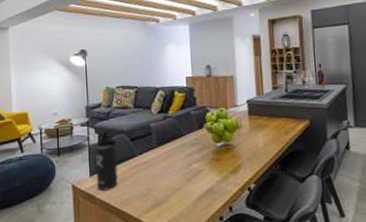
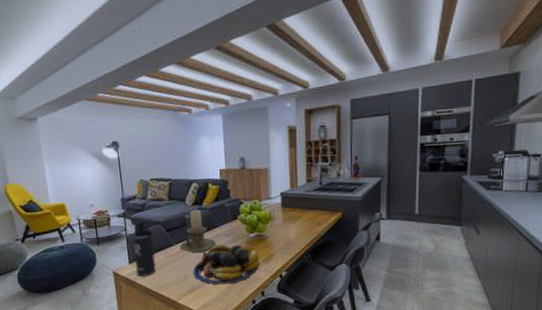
candle holder: none [144,118,182,163] -> present [180,210,216,252]
fruit bowl: none [156,154,227,199] -> present [192,244,259,284]

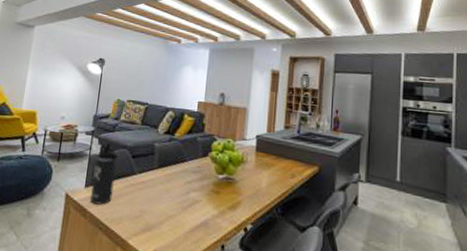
candle holder: present [180,210,216,252] -> none [142,139,182,187]
fruit bowl: present [192,244,259,284] -> none [150,180,225,229]

